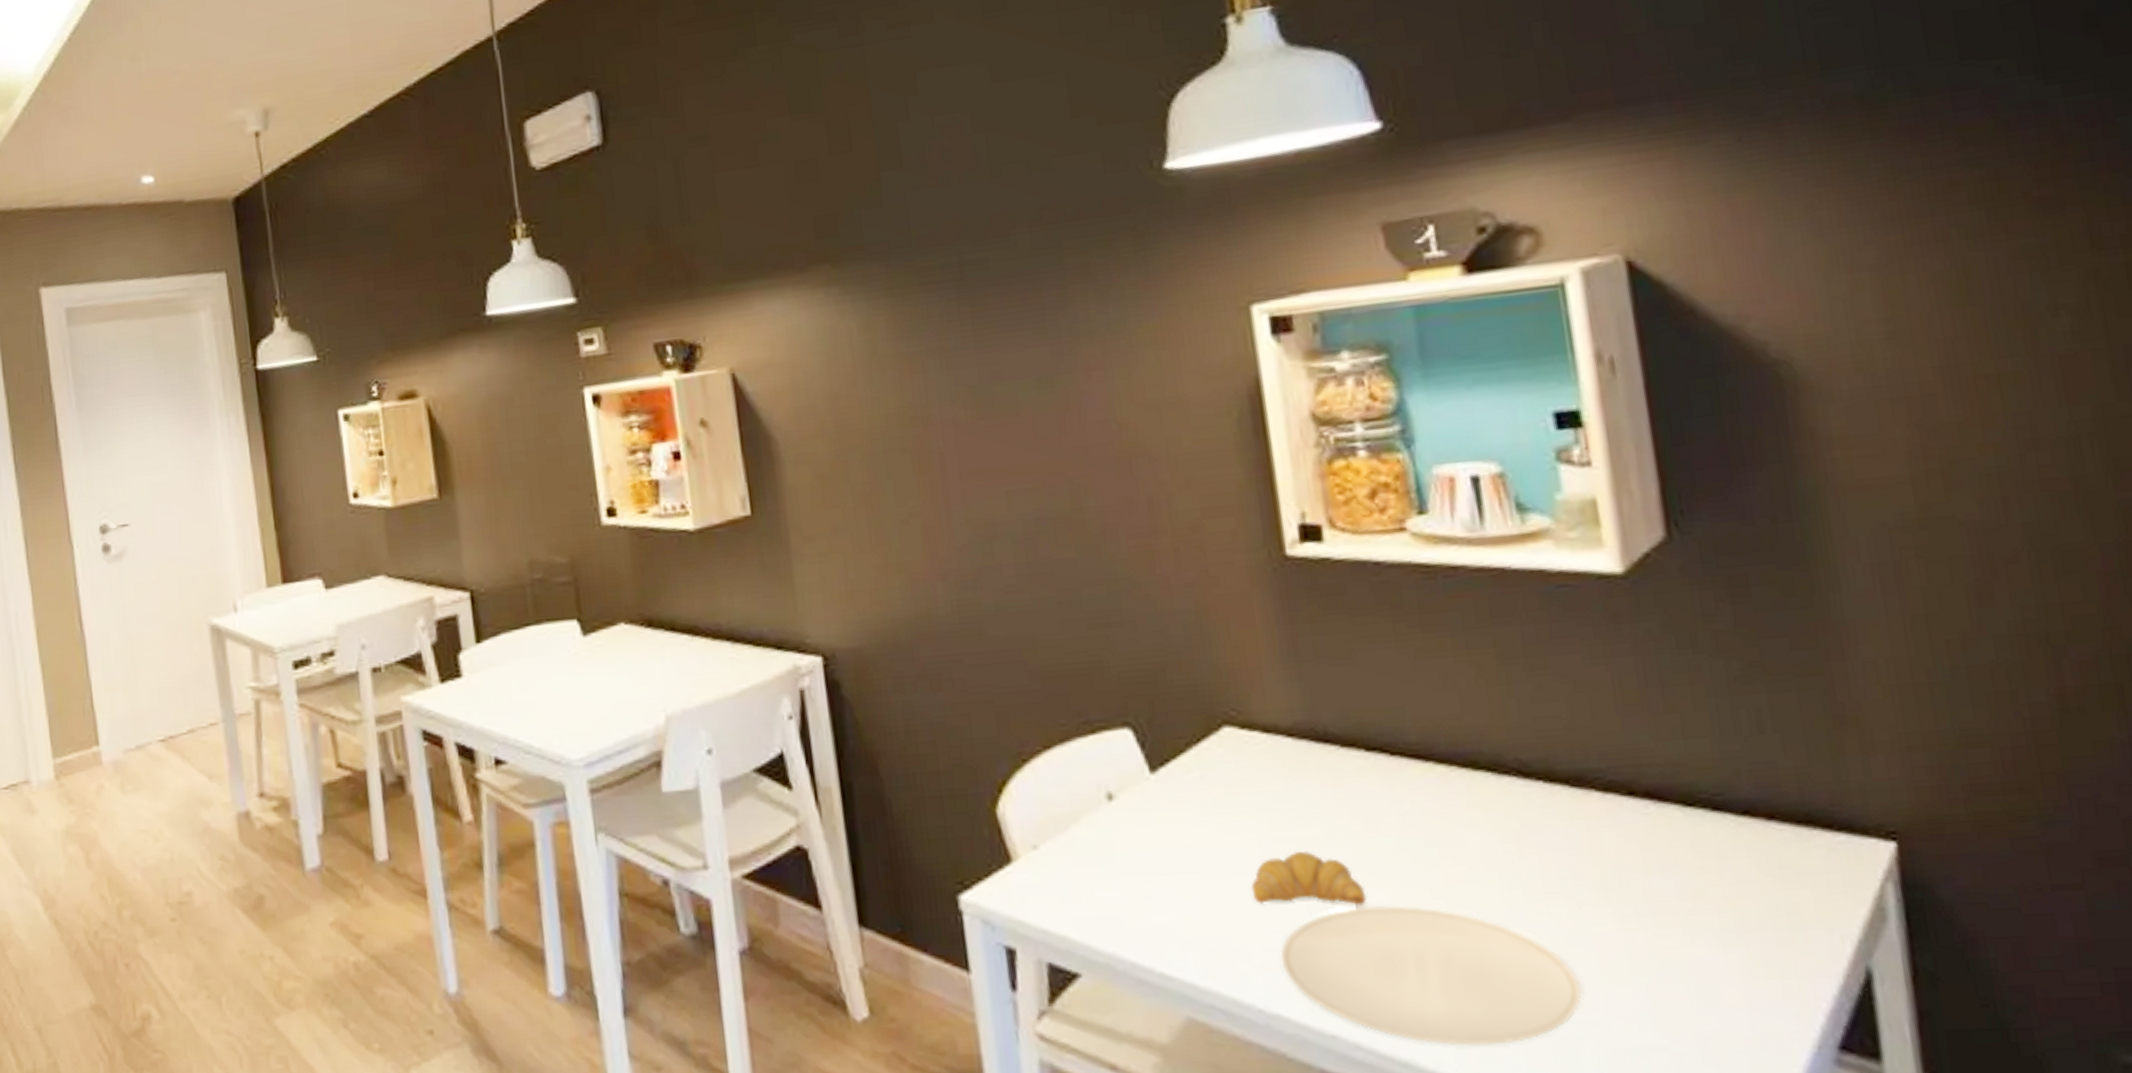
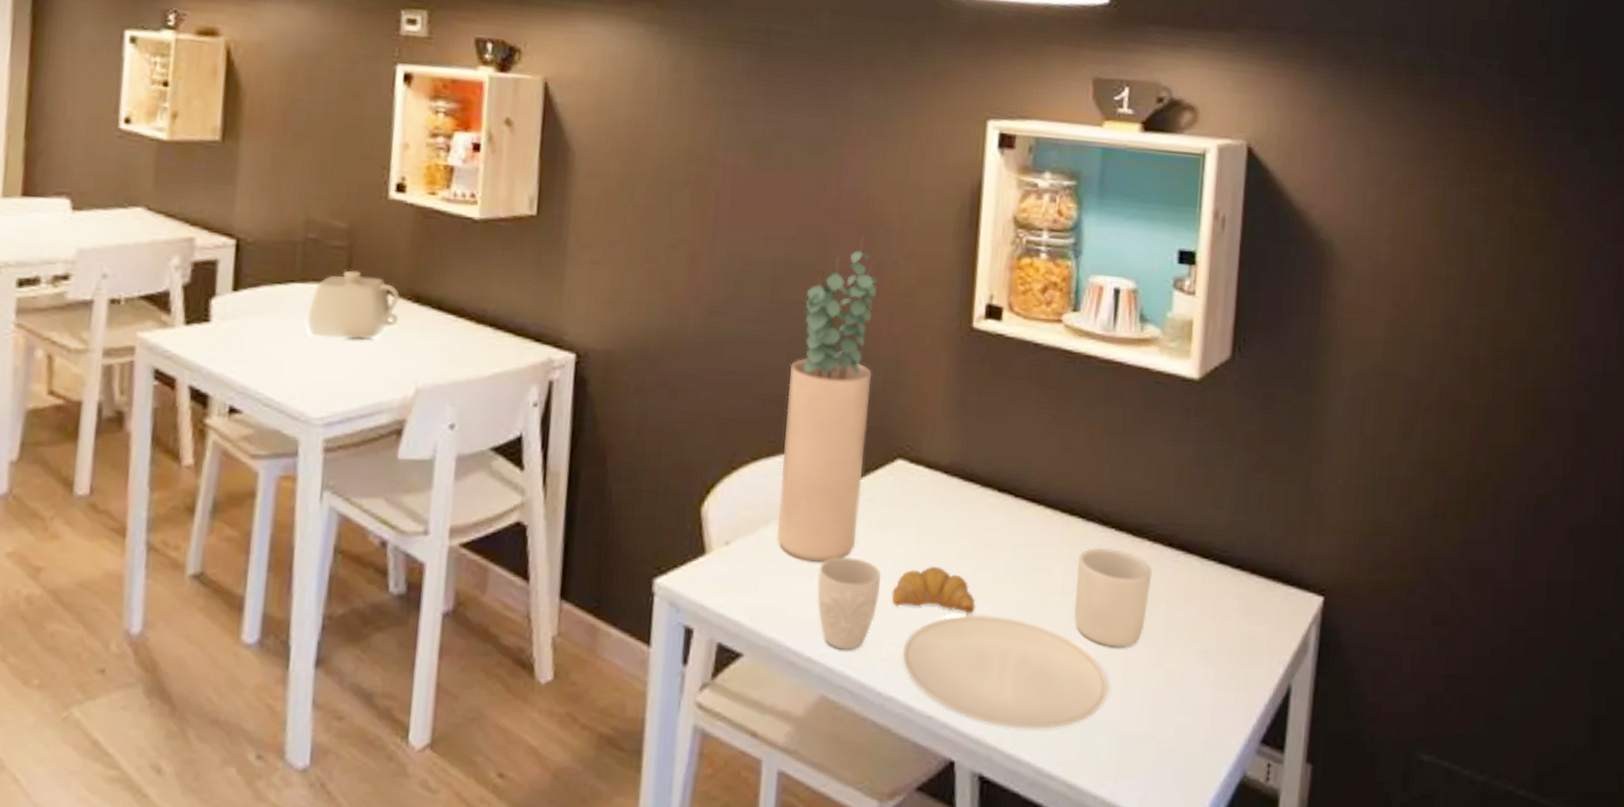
sugar bowl: none [547,604,635,677] -> present [308,270,401,339]
vase: none [1066,470,1191,859] -> present [777,235,878,562]
cup: none [1152,849,1237,961] -> present [816,556,882,650]
mug: none [1498,806,1616,934] -> present [1074,547,1152,647]

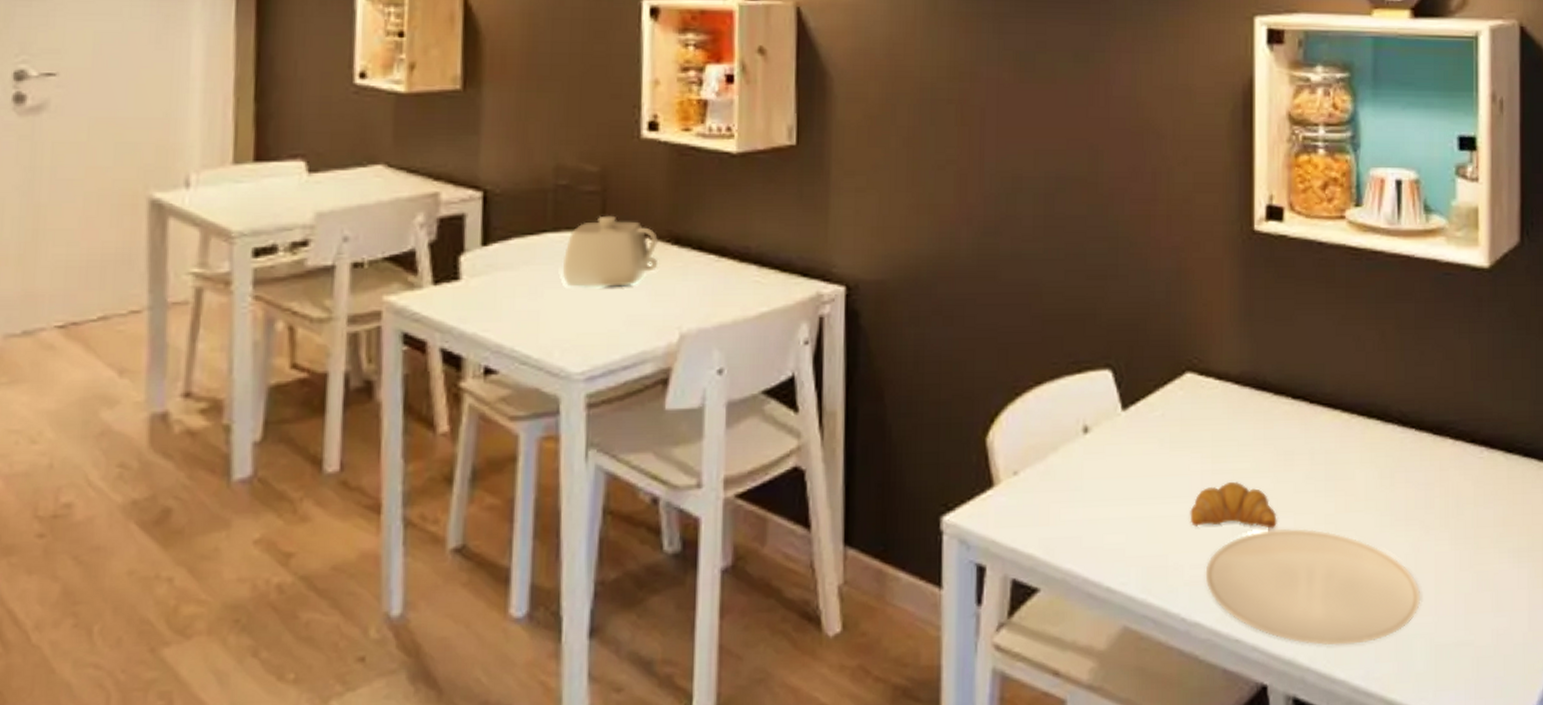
vase: present [777,235,878,562] -> none [1067,143,1154,486]
cup: present [816,556,882,650] -> none [1111,478,1178,577]
mug: present [1074,547,1152,647] -> none [1380,449,1457,552]

